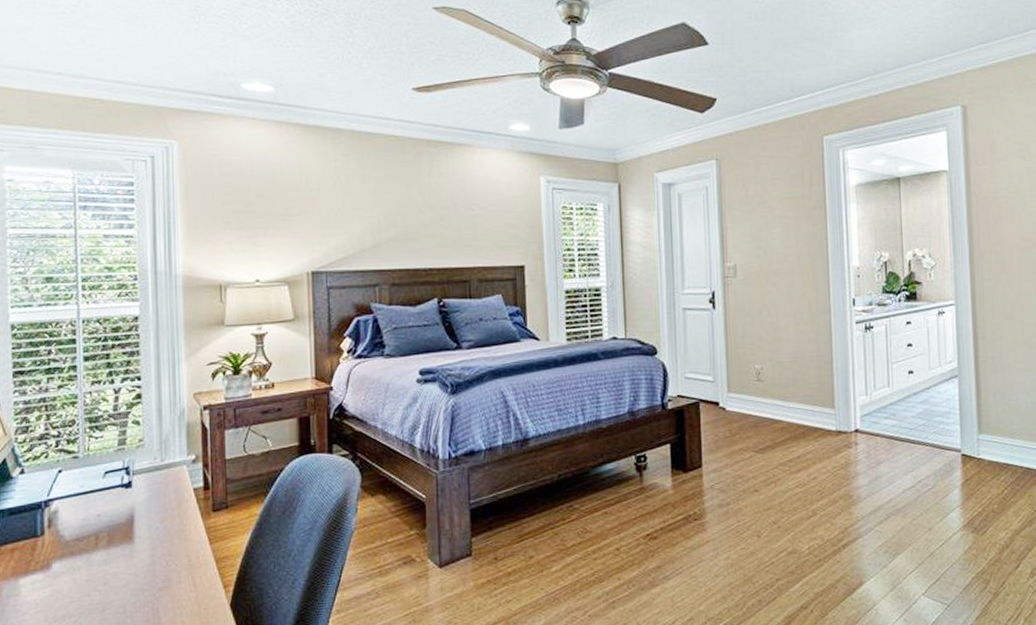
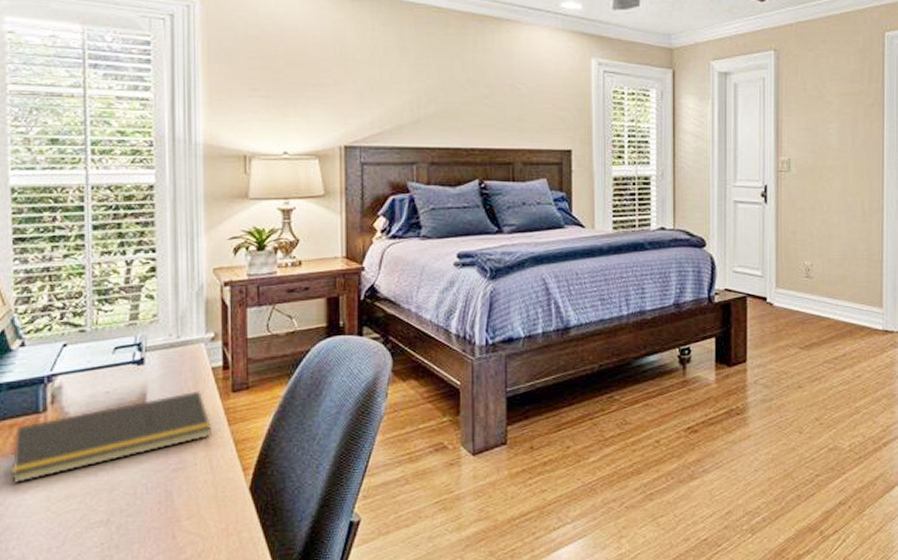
notepad: none [12,511,195,606] -> present [11,390,213,484]

